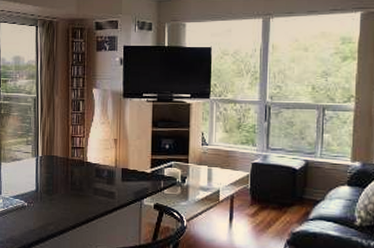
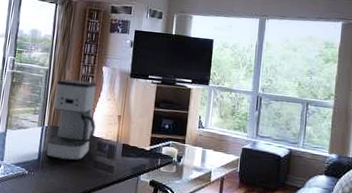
coffee maker: none [43,105,91,190] -> present [47,79,97,161]

